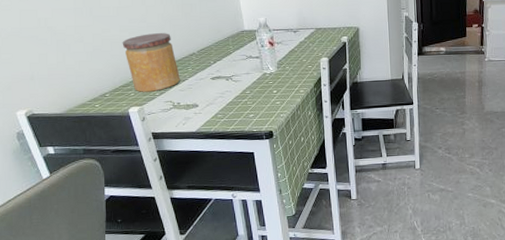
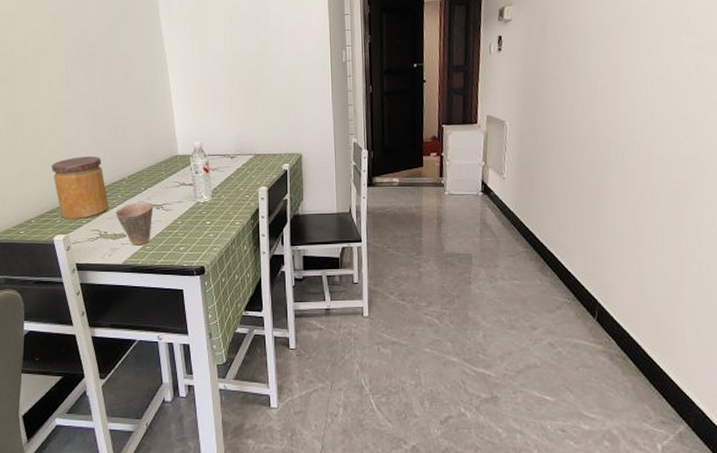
cup: none [187,74,223,115] -> present [115,202,154,246]

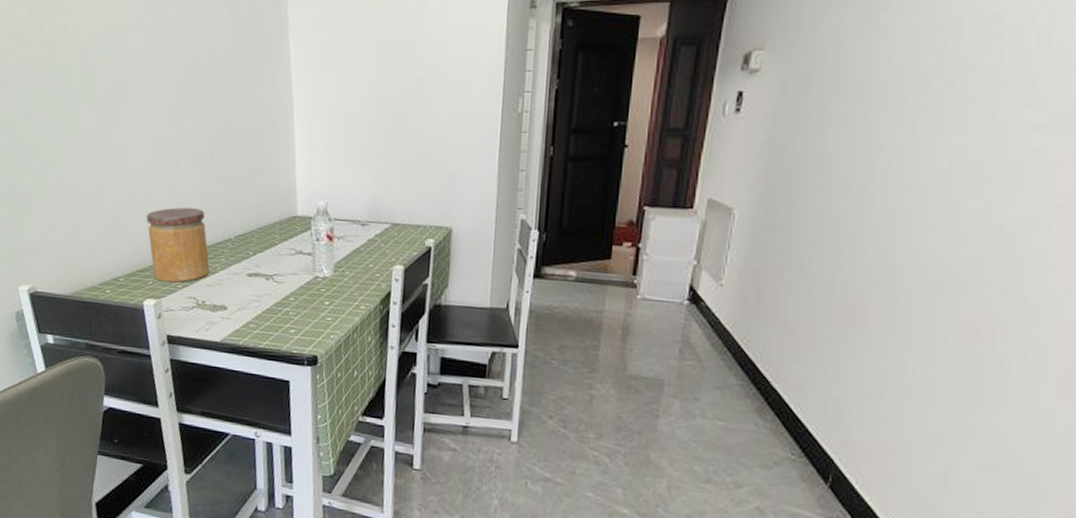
cup: present [115,202,154,246] -> none [216,269,263,322]

